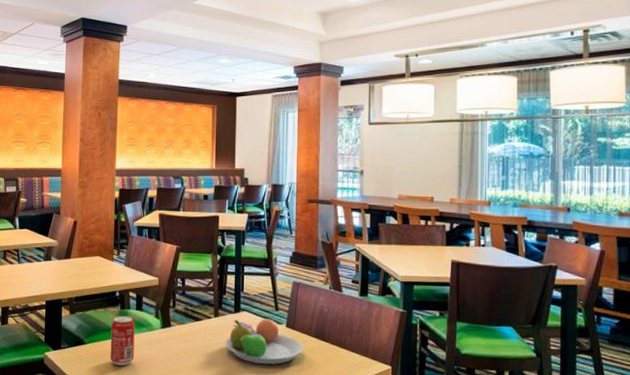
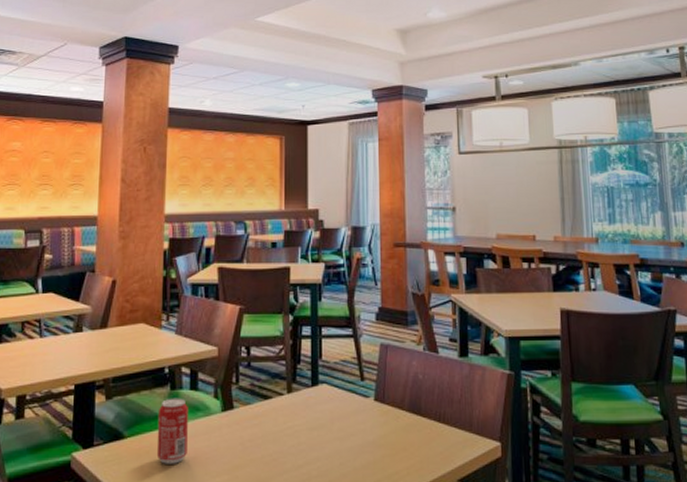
fruit bowl: present [226,318,304,365] -> none [302,390,396,451]

